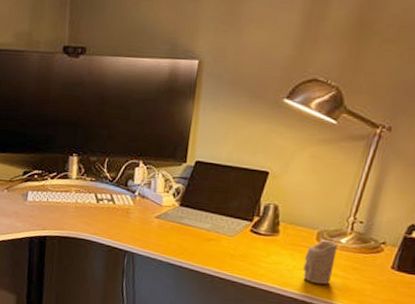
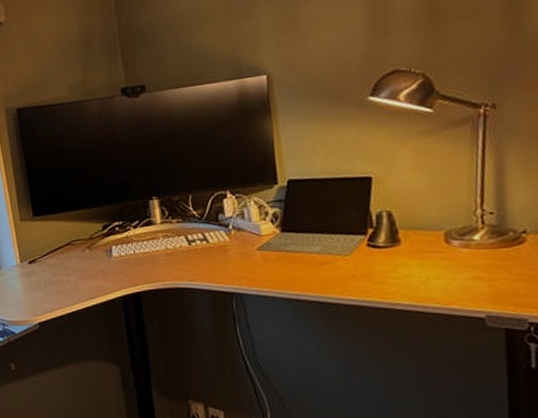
candle: present [302,240,338,285] -> none [437,240,474,293]

